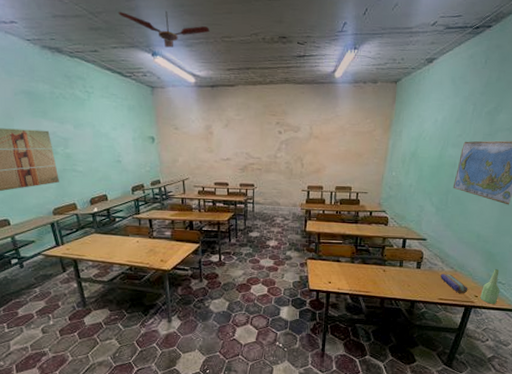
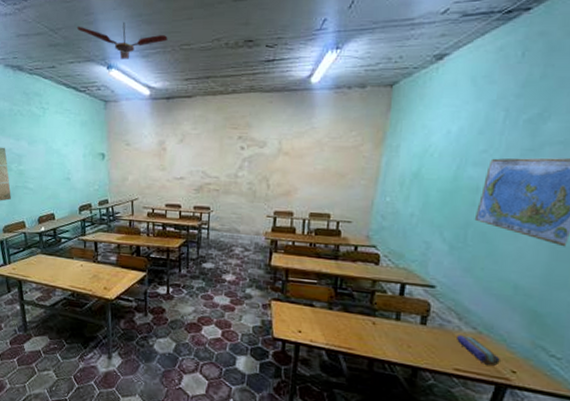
bottle: present [480,269,500,304] -> none [520,336,553,387]

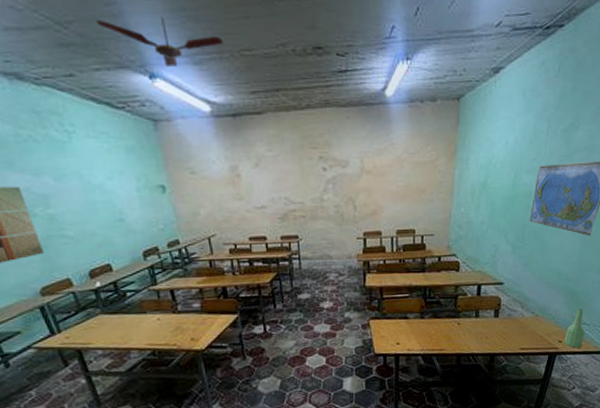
pencil case: present [457,335,500,366] -> none [521,320,551,340]
bottle: none [520,336,553,387] -> present [564,309,585,348]

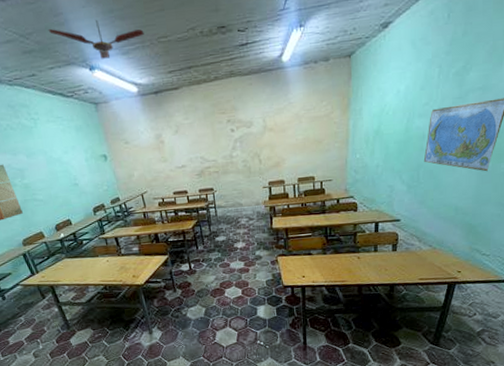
bottle: present [564,309,585,348] -> none [464,241,485,278]

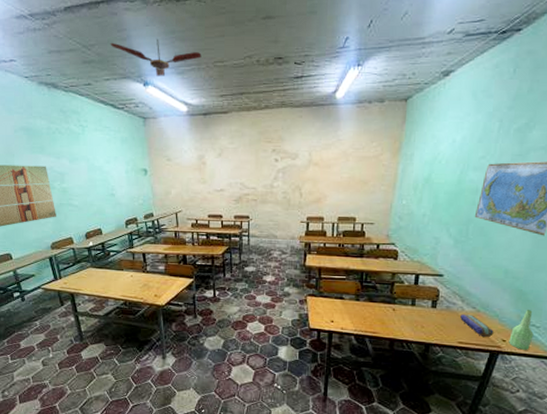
pencil case: none [419,252,450,271] -> present [460,314,494,337]
bottle: none [464,241,485,278] -> present [509,310,534,350]

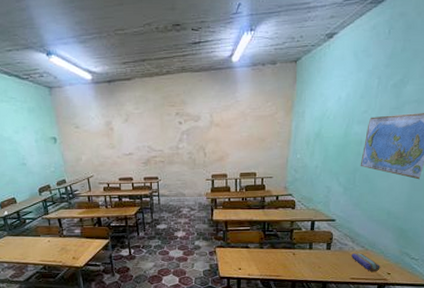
ceiling fan: present [110,38,202,76] -> none [9,8,102,46]
bottle: present [509,310,534,350] -> none [393,245,413,280]

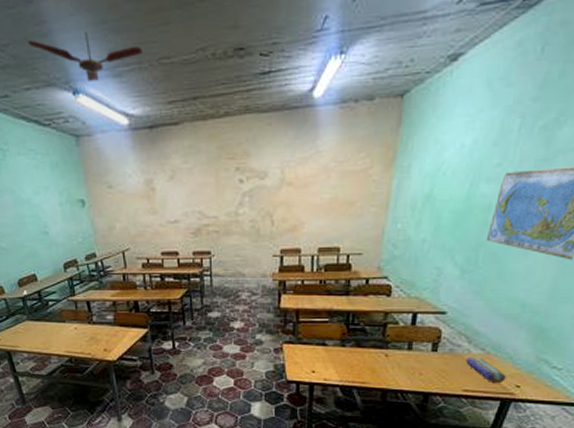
ceiling fan: none [9,8,102,46] -> present [27,31,143,81]

